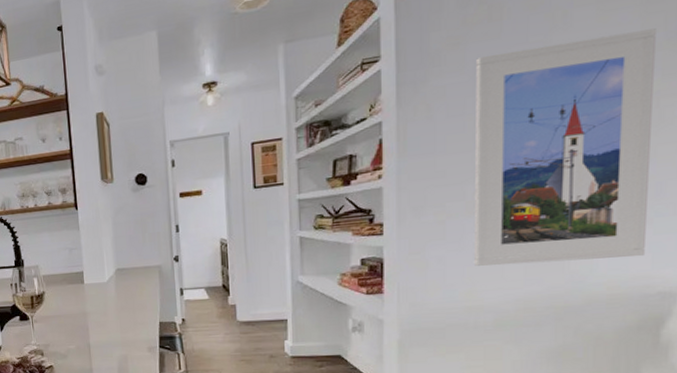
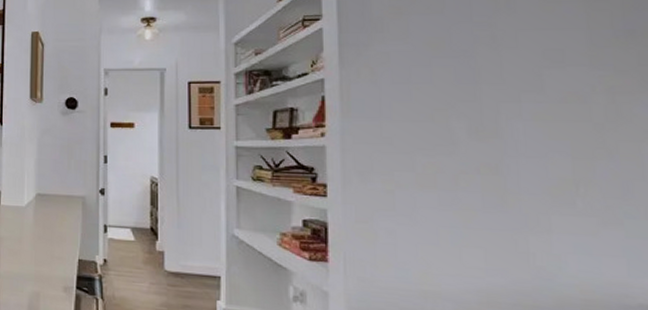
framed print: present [473,28,658,266] -> none [420,25,618,261]

